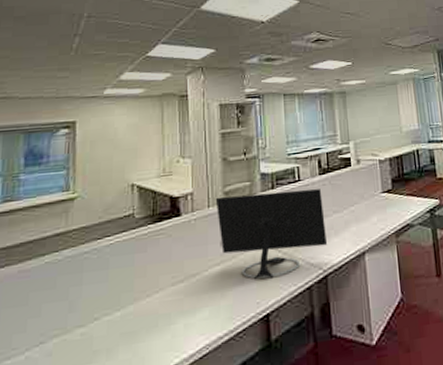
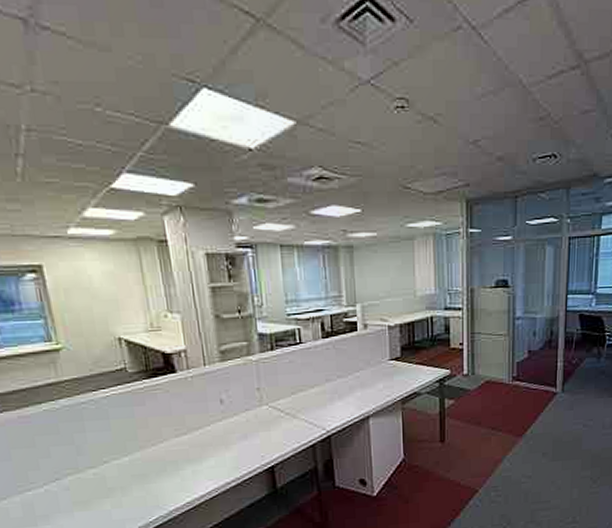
computer monitor: present [215,189,328,279] -> none [211,352,331,435]

